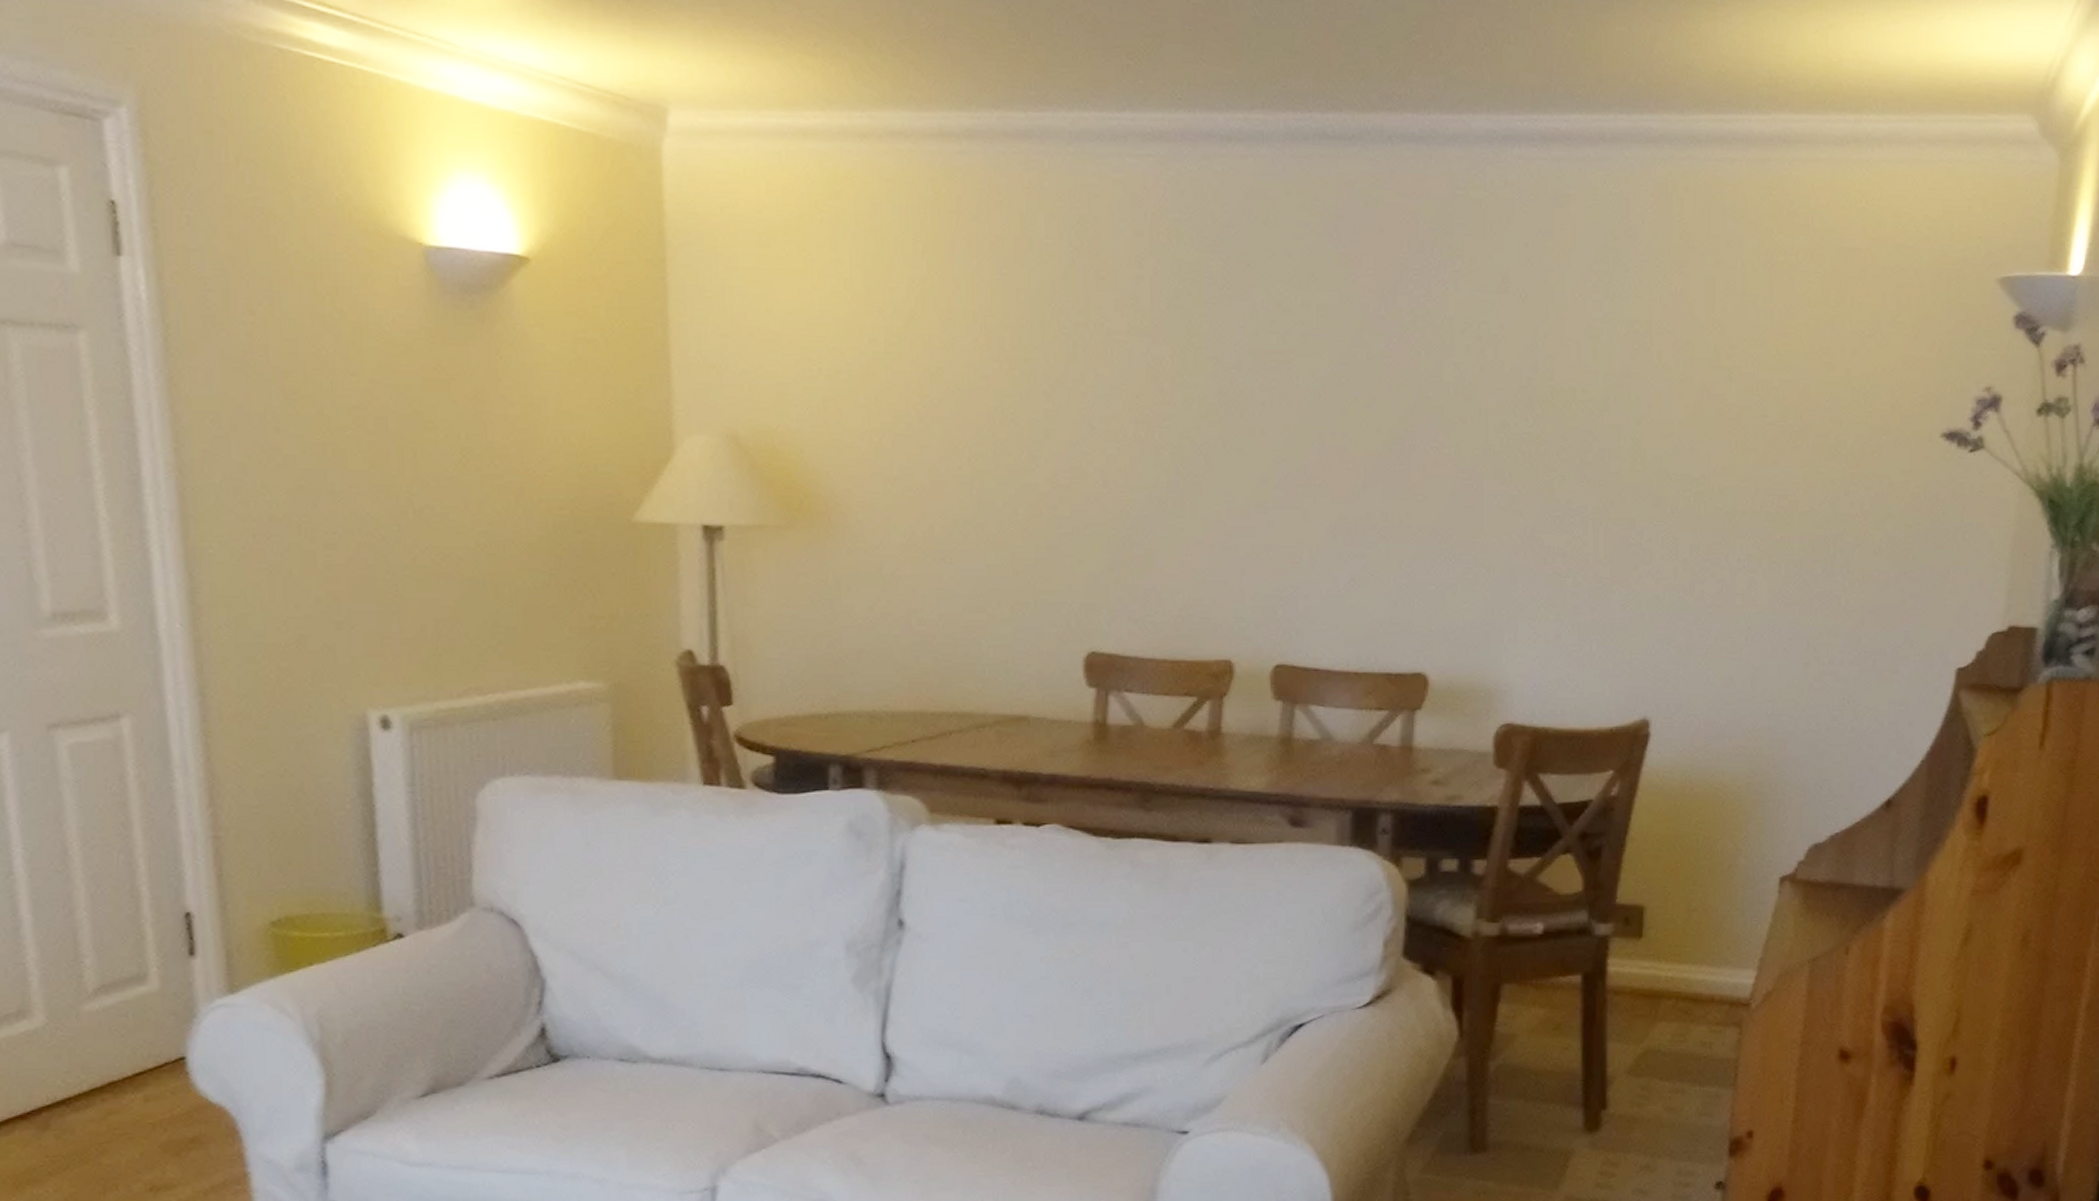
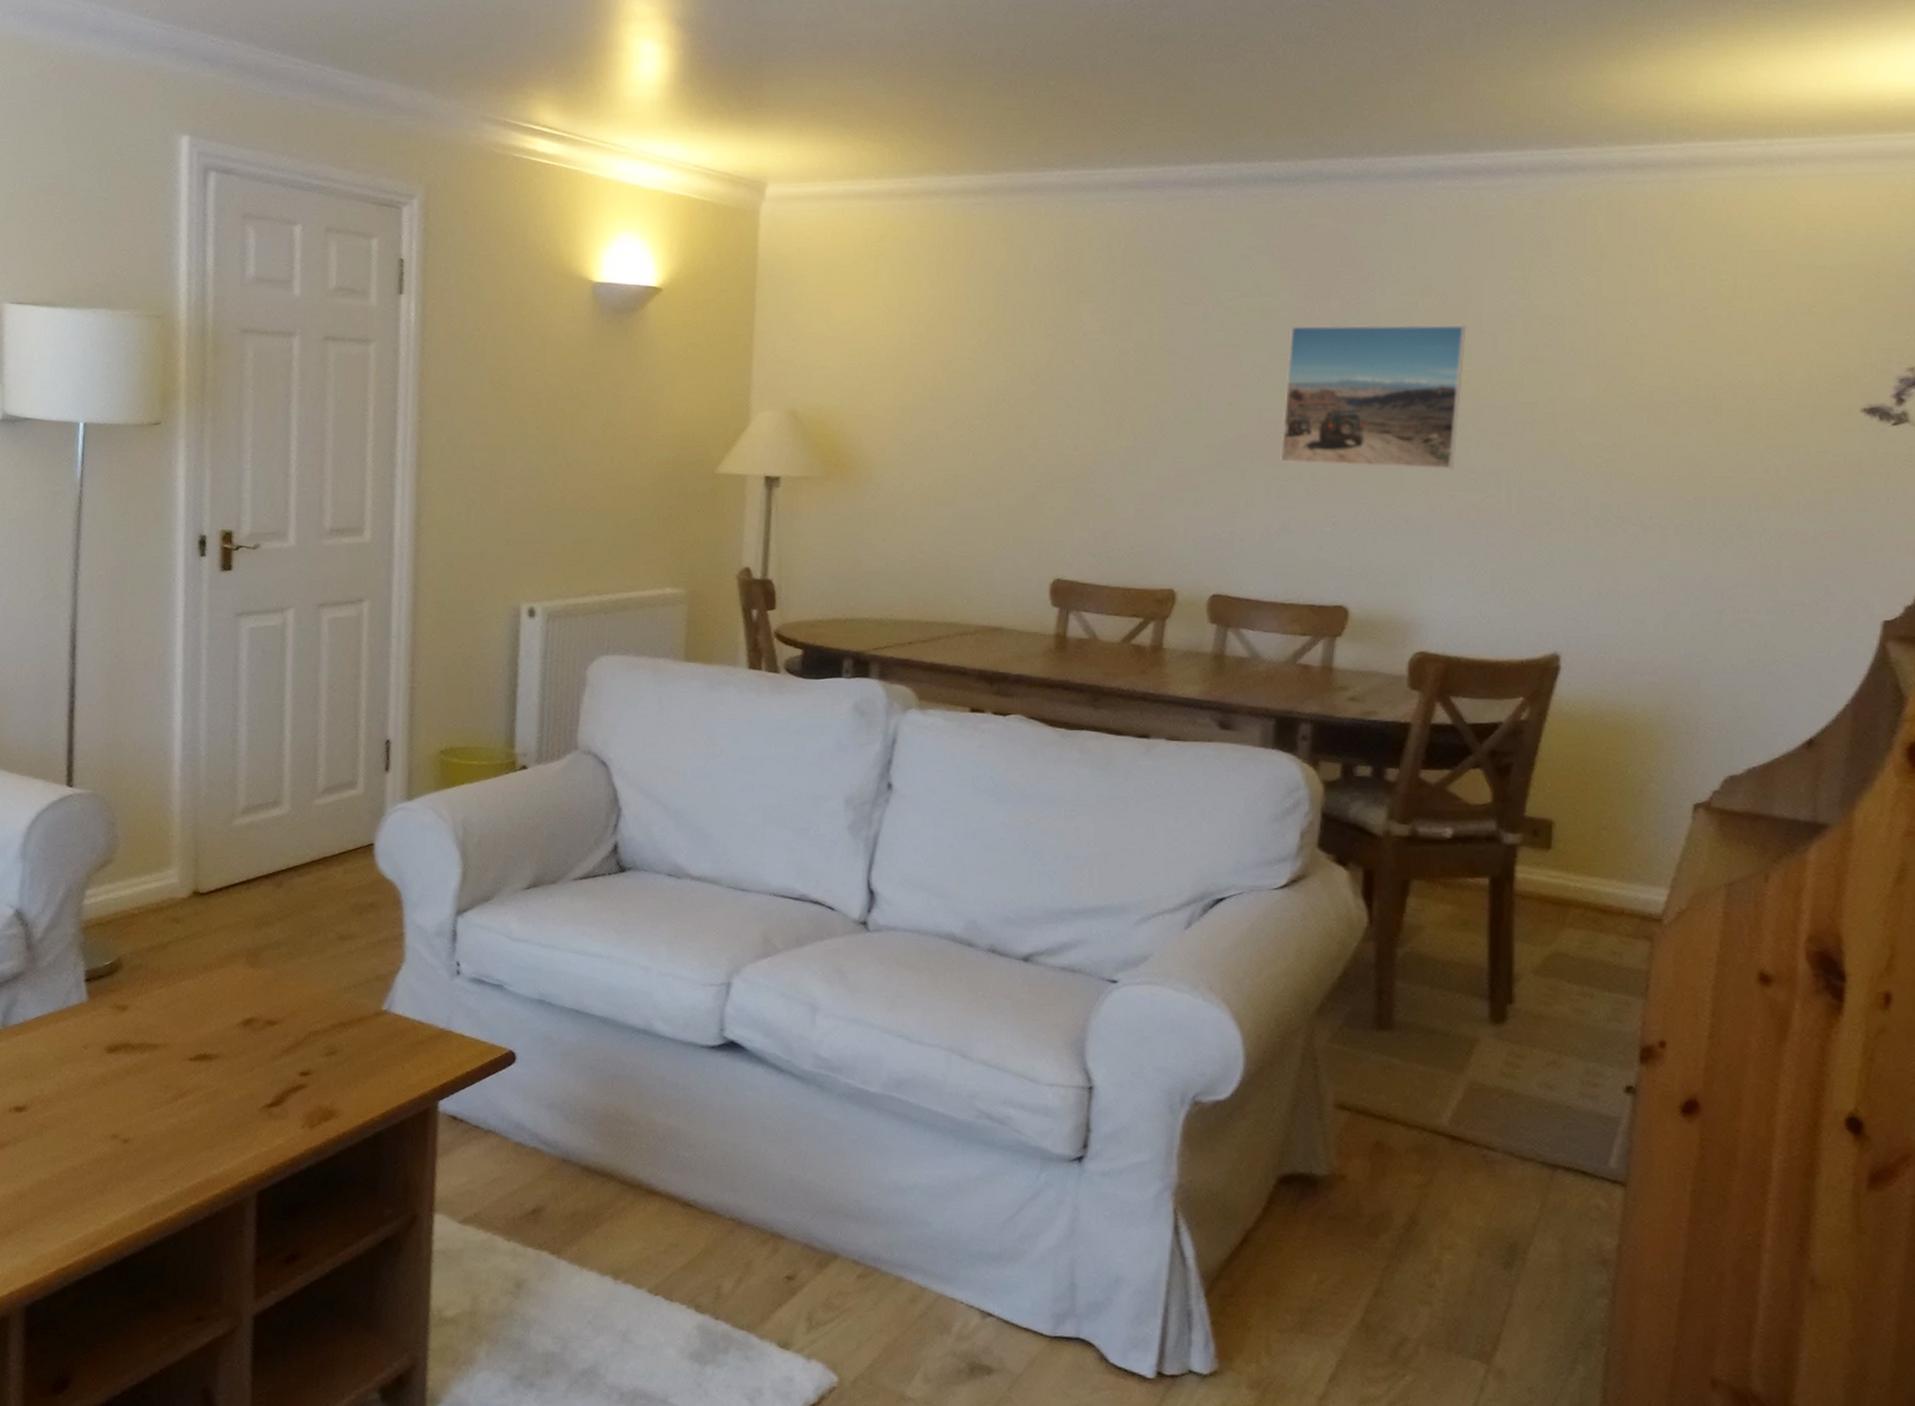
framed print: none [1346,327,1549,507] -> present [1280,324,1467,470]

